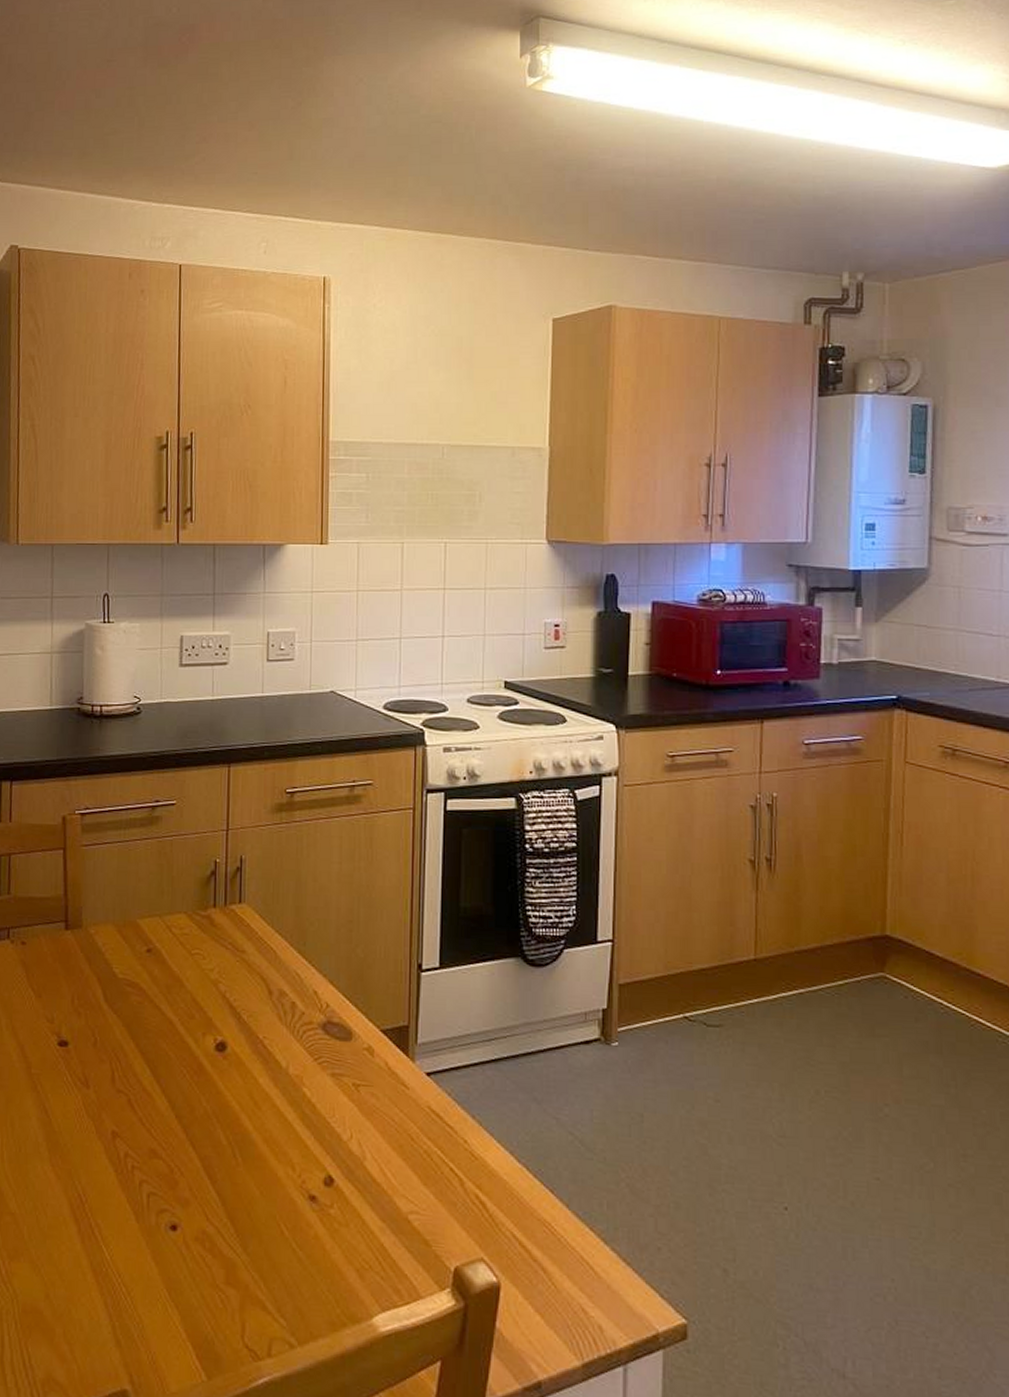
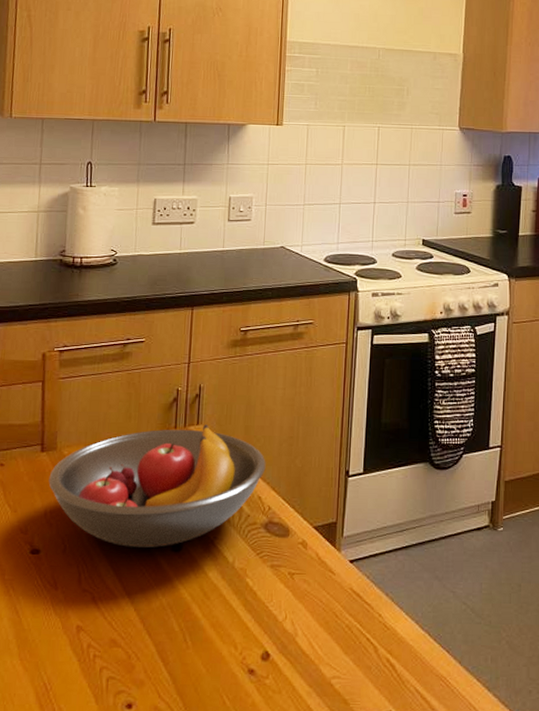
fruit bowl: none [75,903,322,1046] -> present [48,424,266,548]

